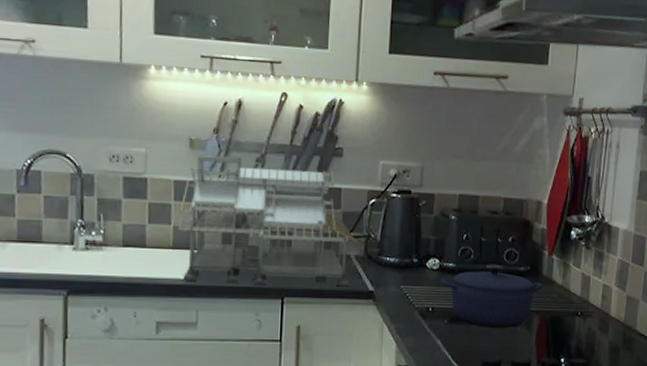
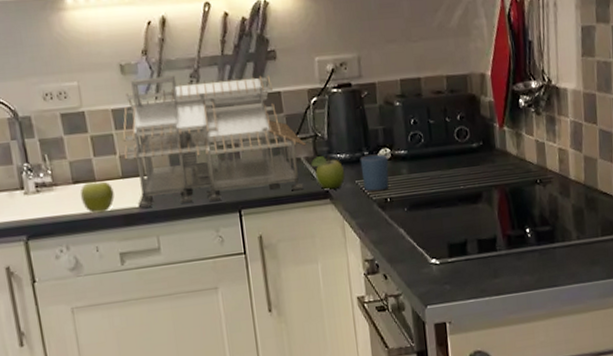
fruit: none [127,247,162,279] -> present [80,181,115,213]
fruit: none [359,257,391,291] -> present [310,155,345,190]
mug: none [408,262,437,300] -> present [360,154,389,193]
cooking pot: present [440,264,543,328] -> none [394,144,498,210]

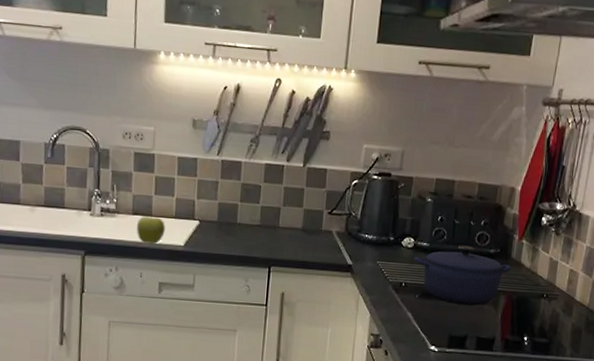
dish rack: present [122,75,307,208] -> none [180,134,340,260]
fruit: present [310,155,345,190] -> none [340,233,369,265]
mug: present [360,154,389,193] -> none [384,240,411,276]
cooking pot: none [394,144,498,210] -> present [414,245,512,306]

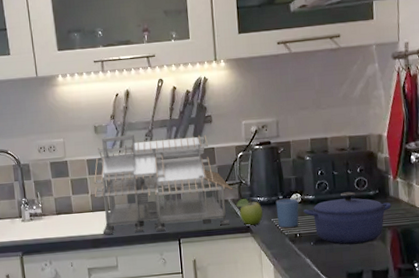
fruit: present [136,216,165,245] -> none [61,213,86,238]
dish rack: none [180,134,340,260] -> present [94,134,233,235]
fruit: none [340,233,369,265] -> present [236,198,263,226]
mug: none [384,240,411,276] -> present [275,198,299,229]

